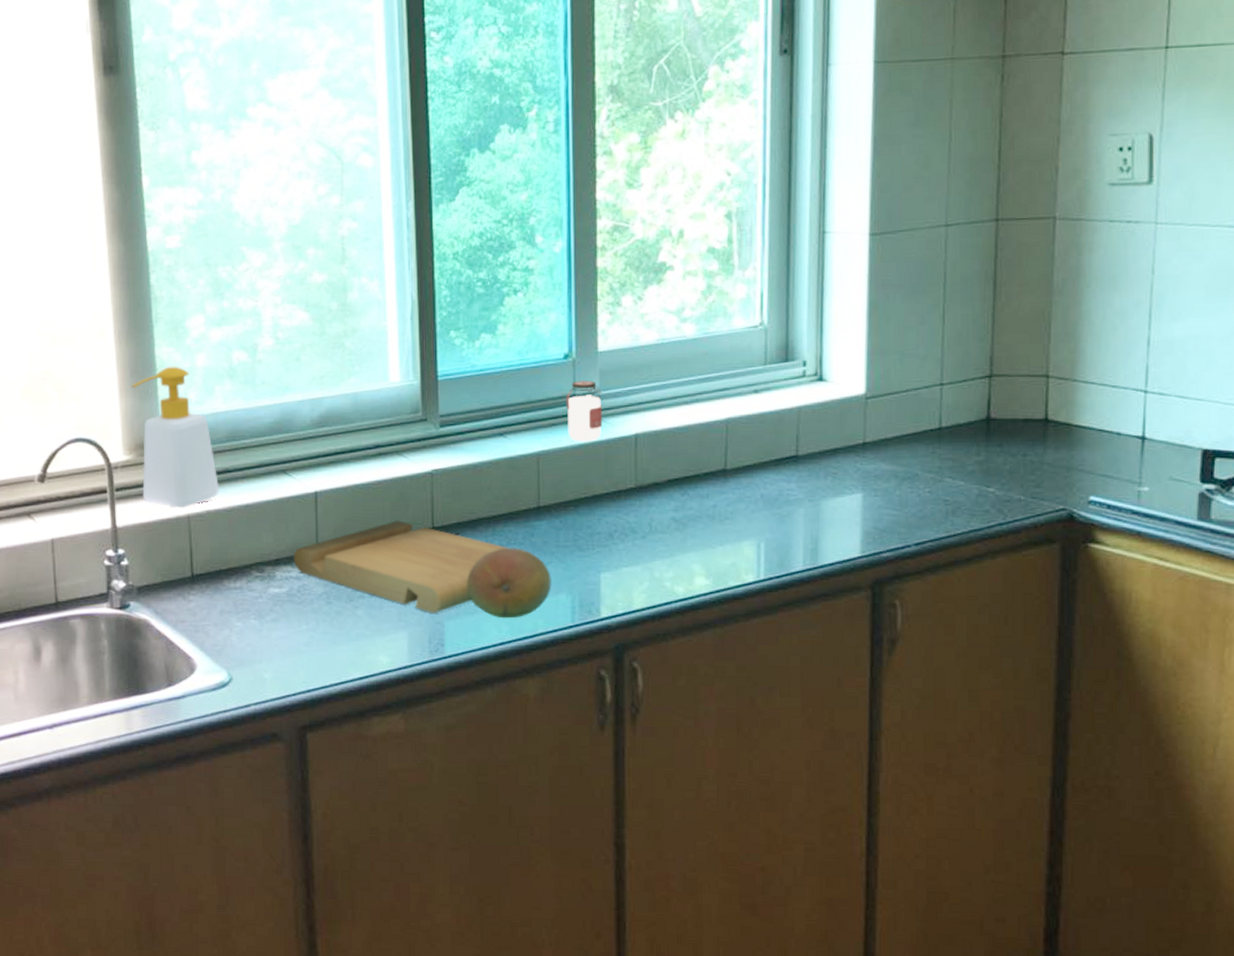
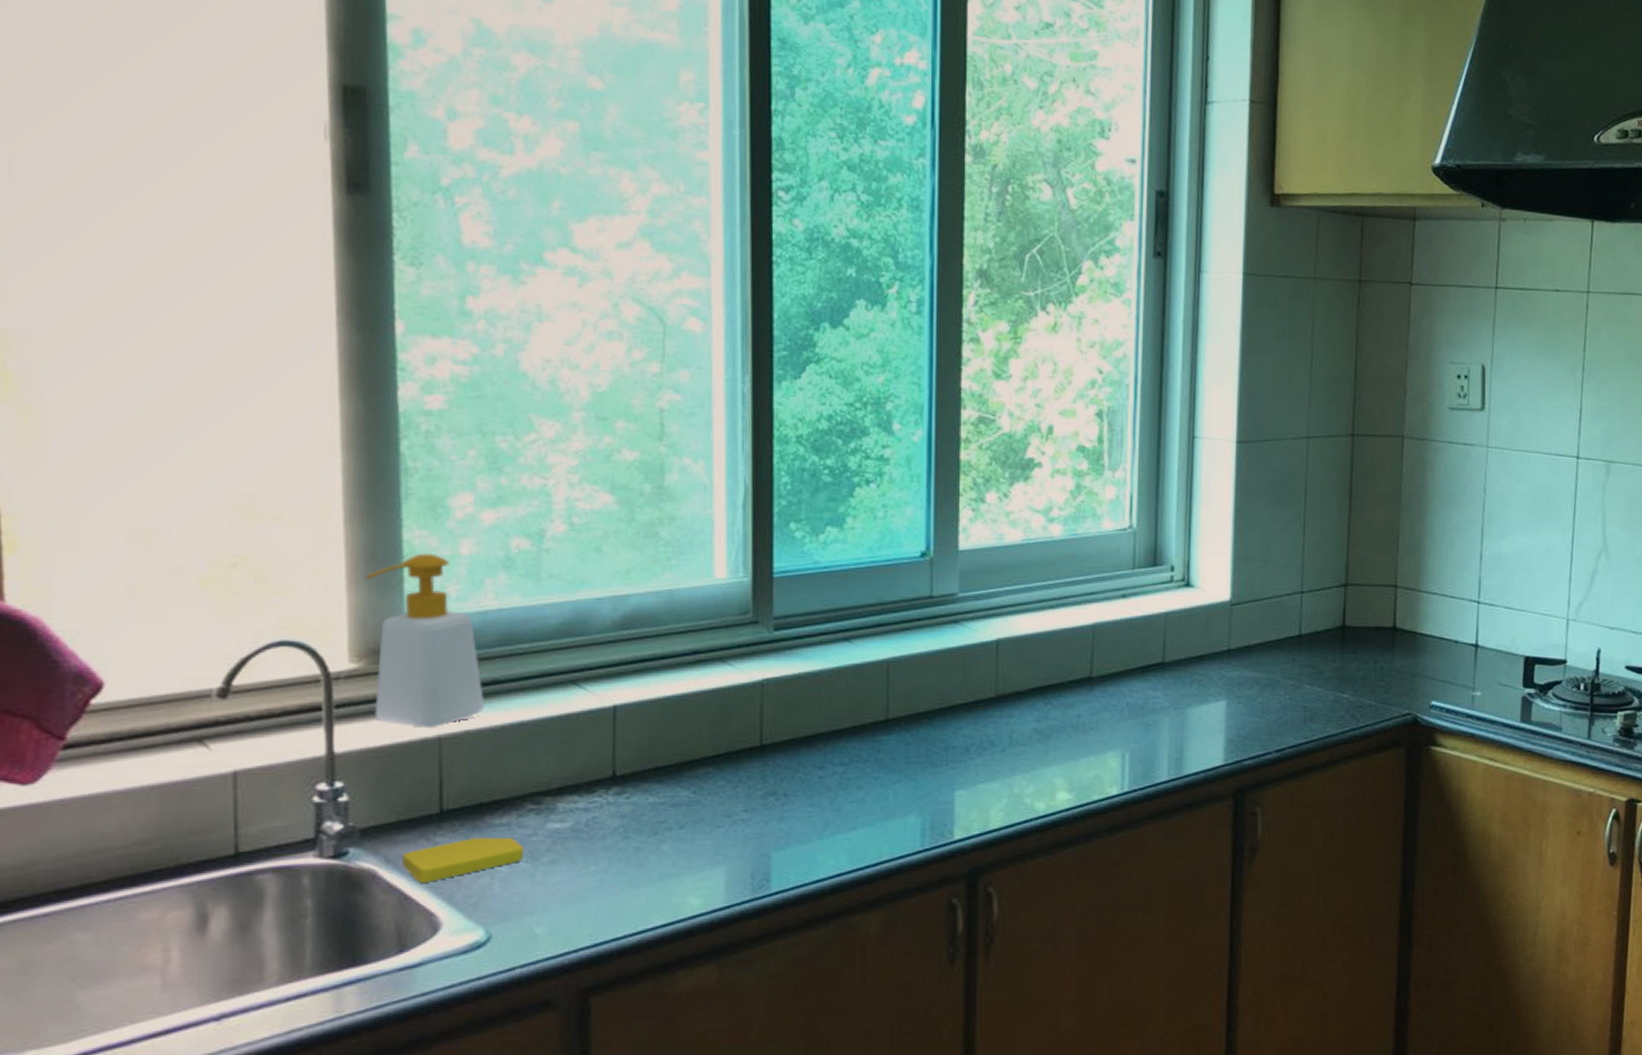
sponge: none [167,598,253,632] -> present [402,837,525,883]
cutting board: present [293,520,509,613] -> none [581,738,851,844]
fruit: present [466,548,552,619] -> none [799,766,899,846]
jar: present [566,380,603,442] -> none [921,581,962,648]

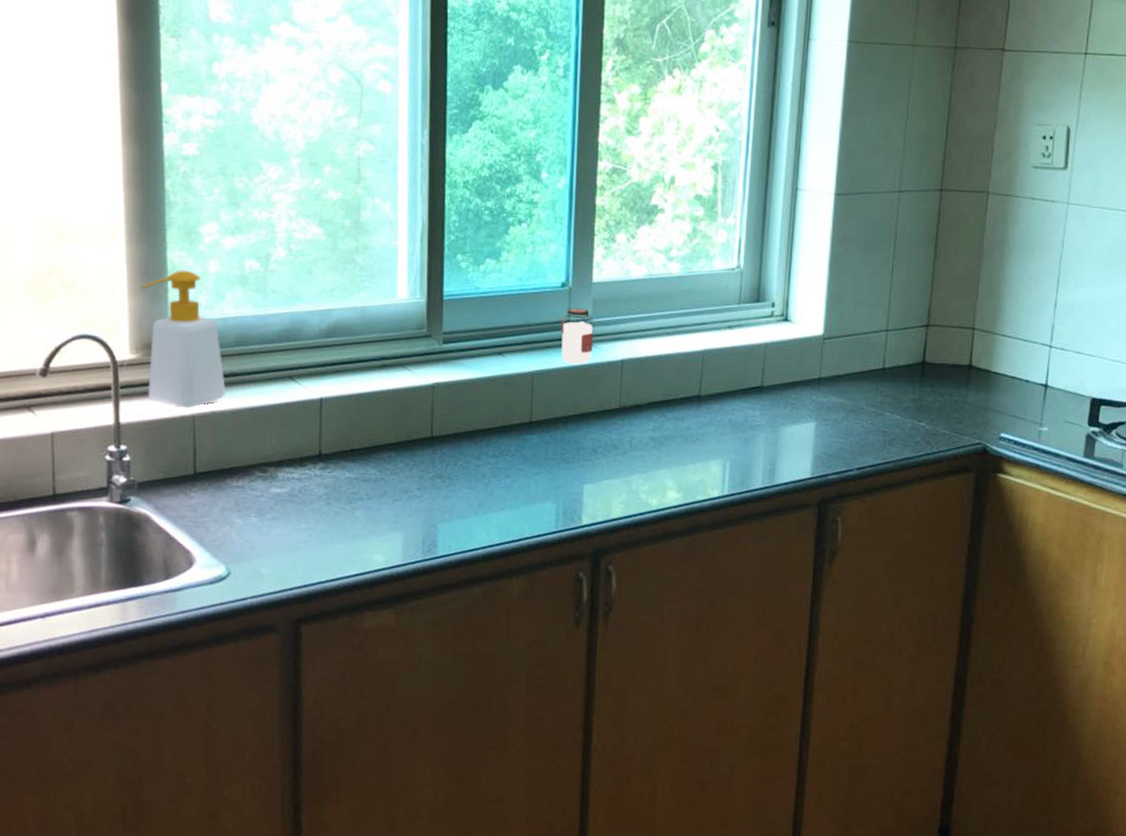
sponge: present [402,837,525,883] -> none [168,495,254,527]
jar: none [921,581,962,648] -> present [561,308,594,365]

